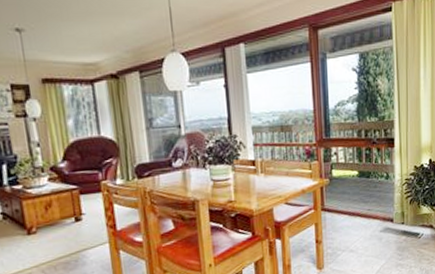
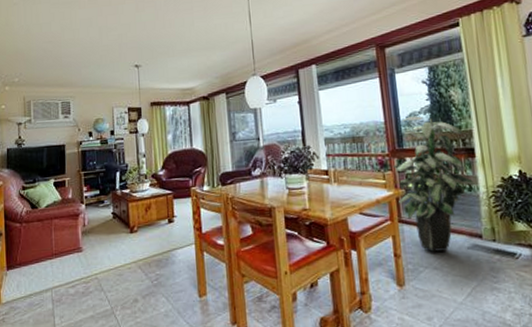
indoor plant: none [318,105,392,236] -> present [392,116,475,252]

